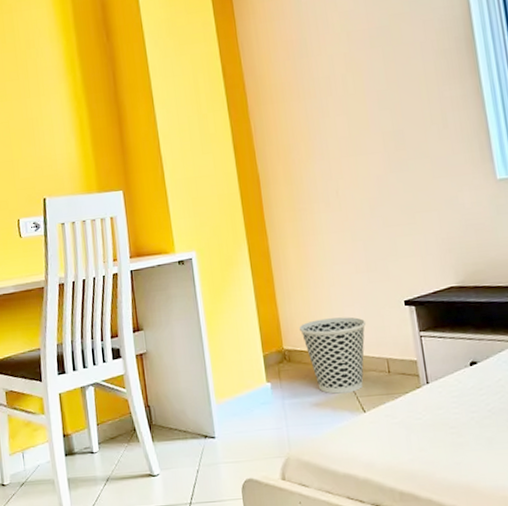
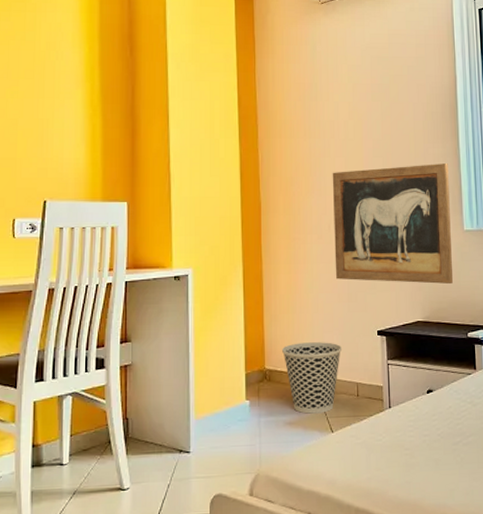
wall art: none [334,106,489,249] -> present [332,164,453,284]

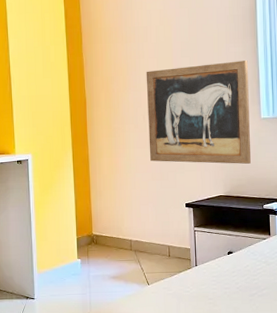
wastebasket: present [282,342,343,414] -> none [106,213,156,270]

